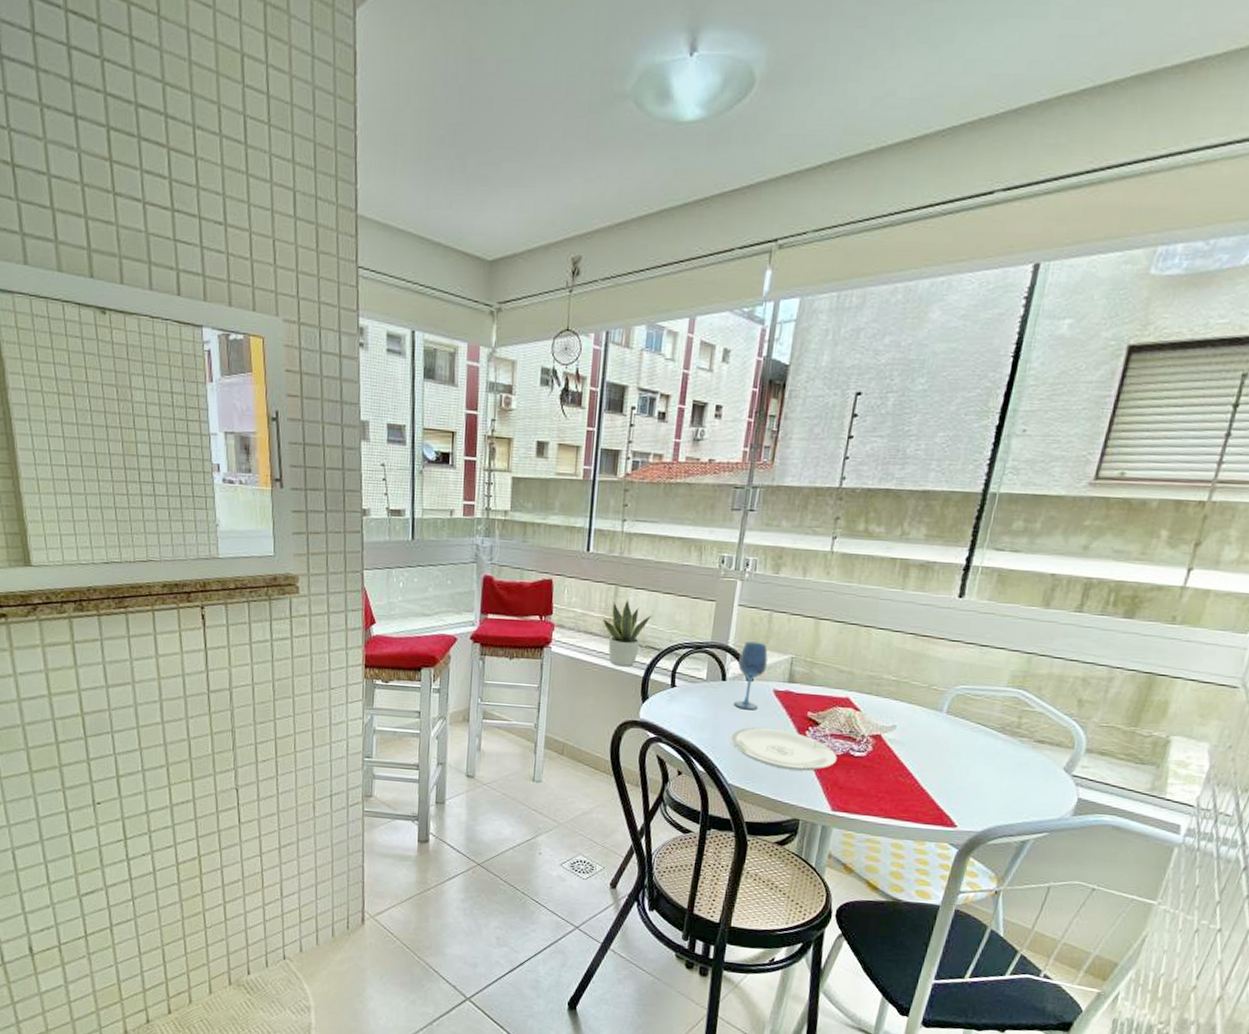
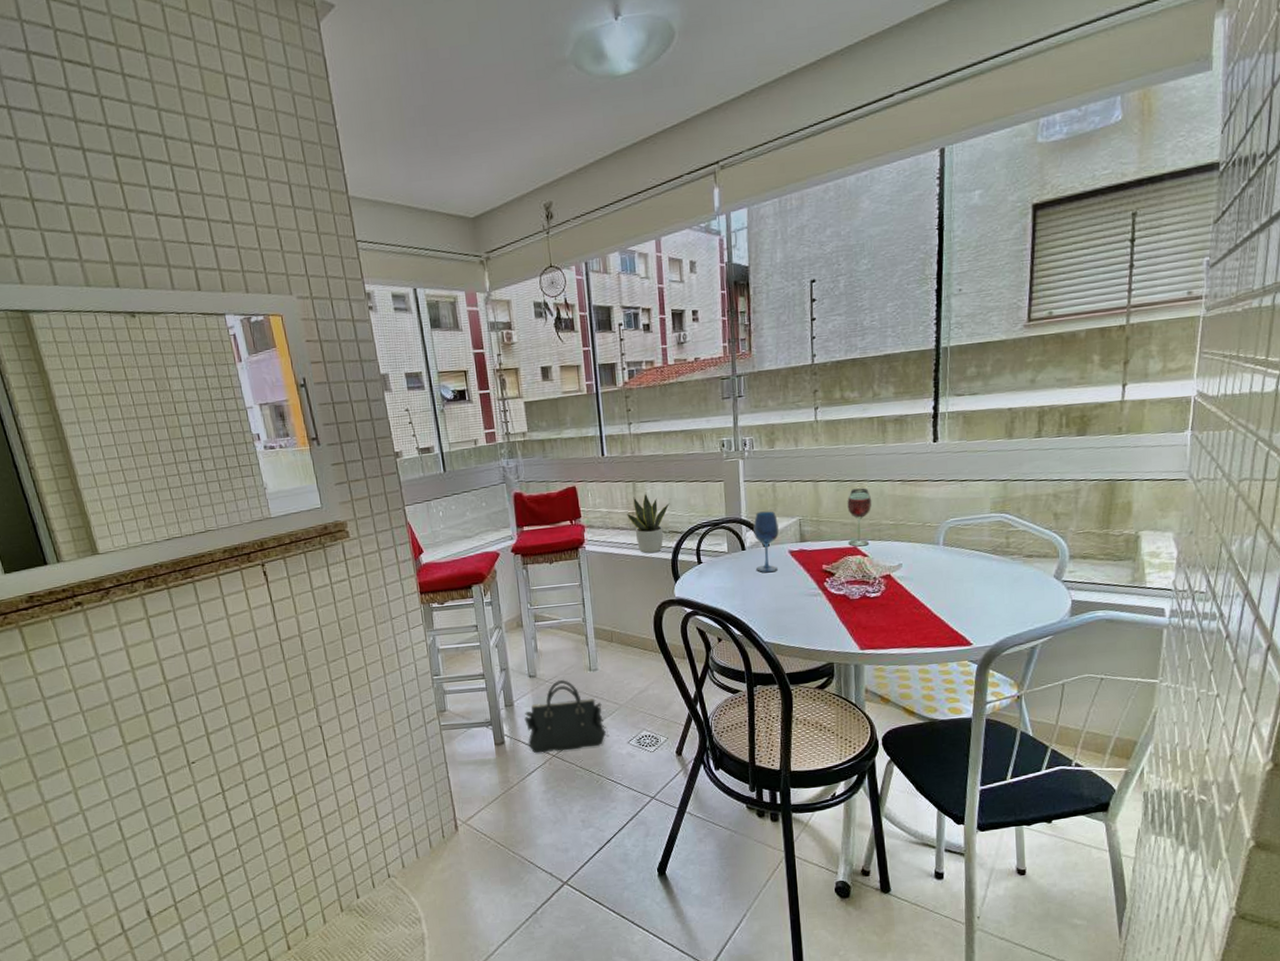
shoulder bag: none [453,785,540,862] -> present [524,679,607,753]
plate: present [729,727,837,771] -> none [758,584,856,620]
wineglass: none [841,634,877,699] -> present [847,487,872,547]

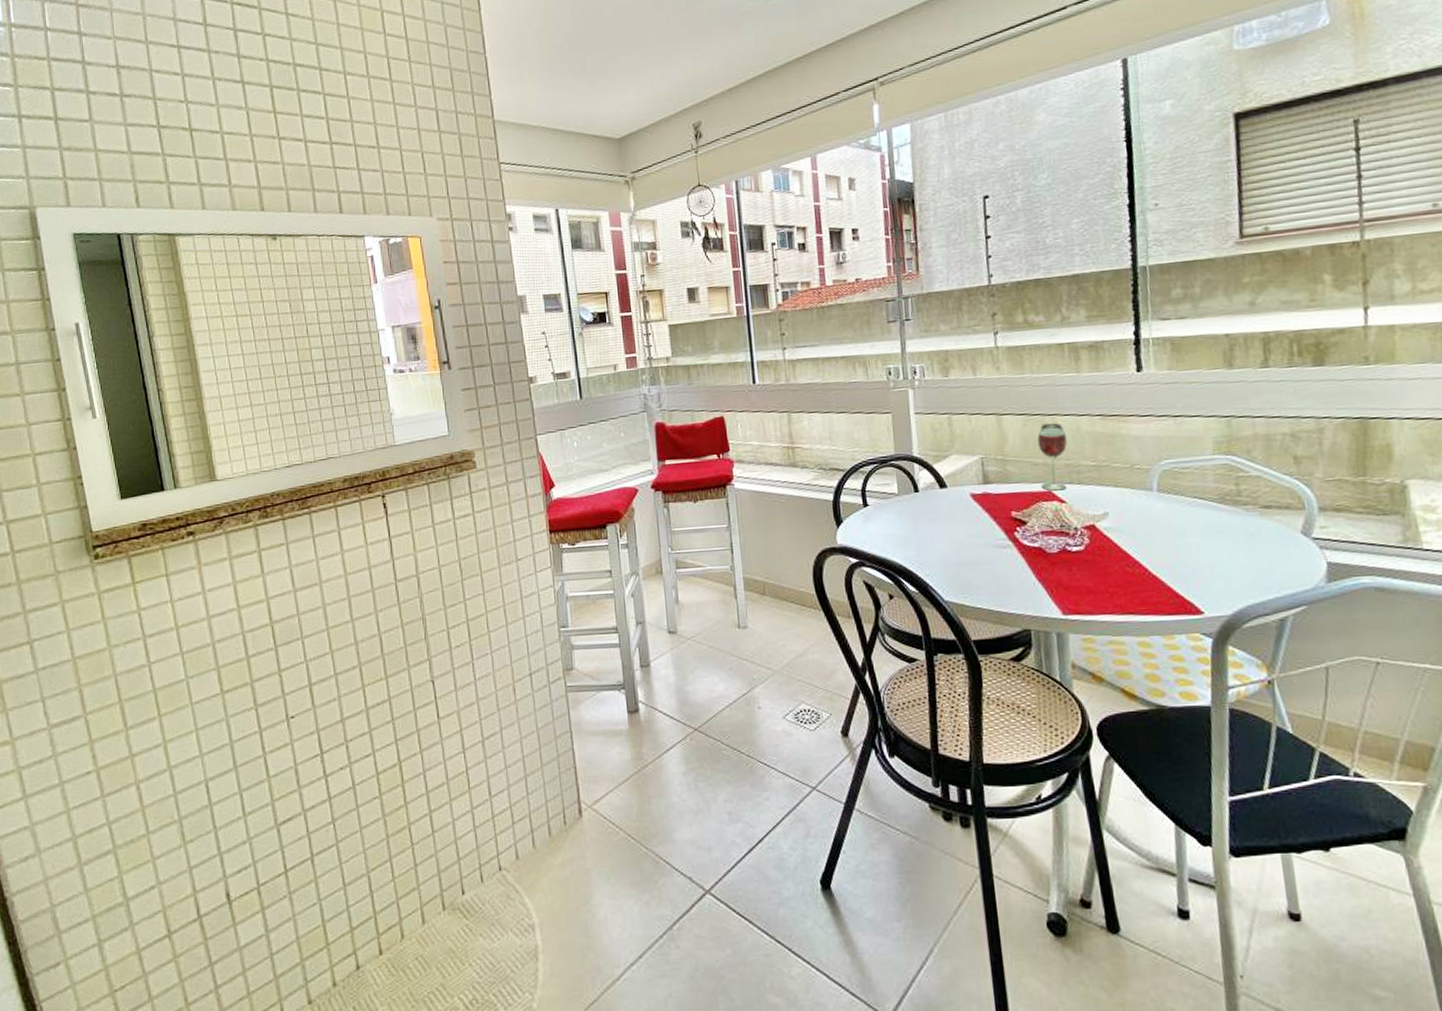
shoulder bag: present [524,679,607,753] -> none [662,637,758,725]
potted plant: present [627,492,670,554] -> none [781,424,830,494]
wineglass: present [753,511,779,573] -> none [927,447,958,519]

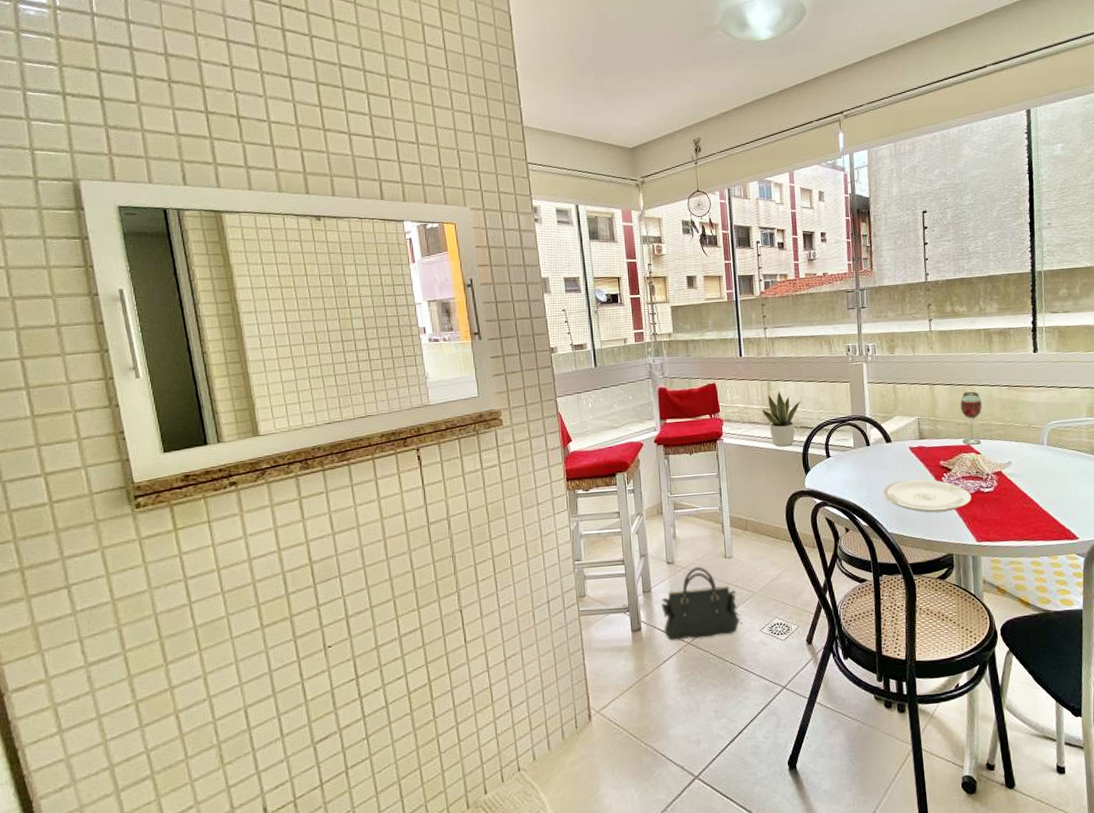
shoulder bag: none [662,637,758,725] -> present [661,566,740,640]
potted plant: none [781,424,830,494] -> present [762,390,801,447]
plate: none [935,534,1055,577] -> present [882,479,972,513]

